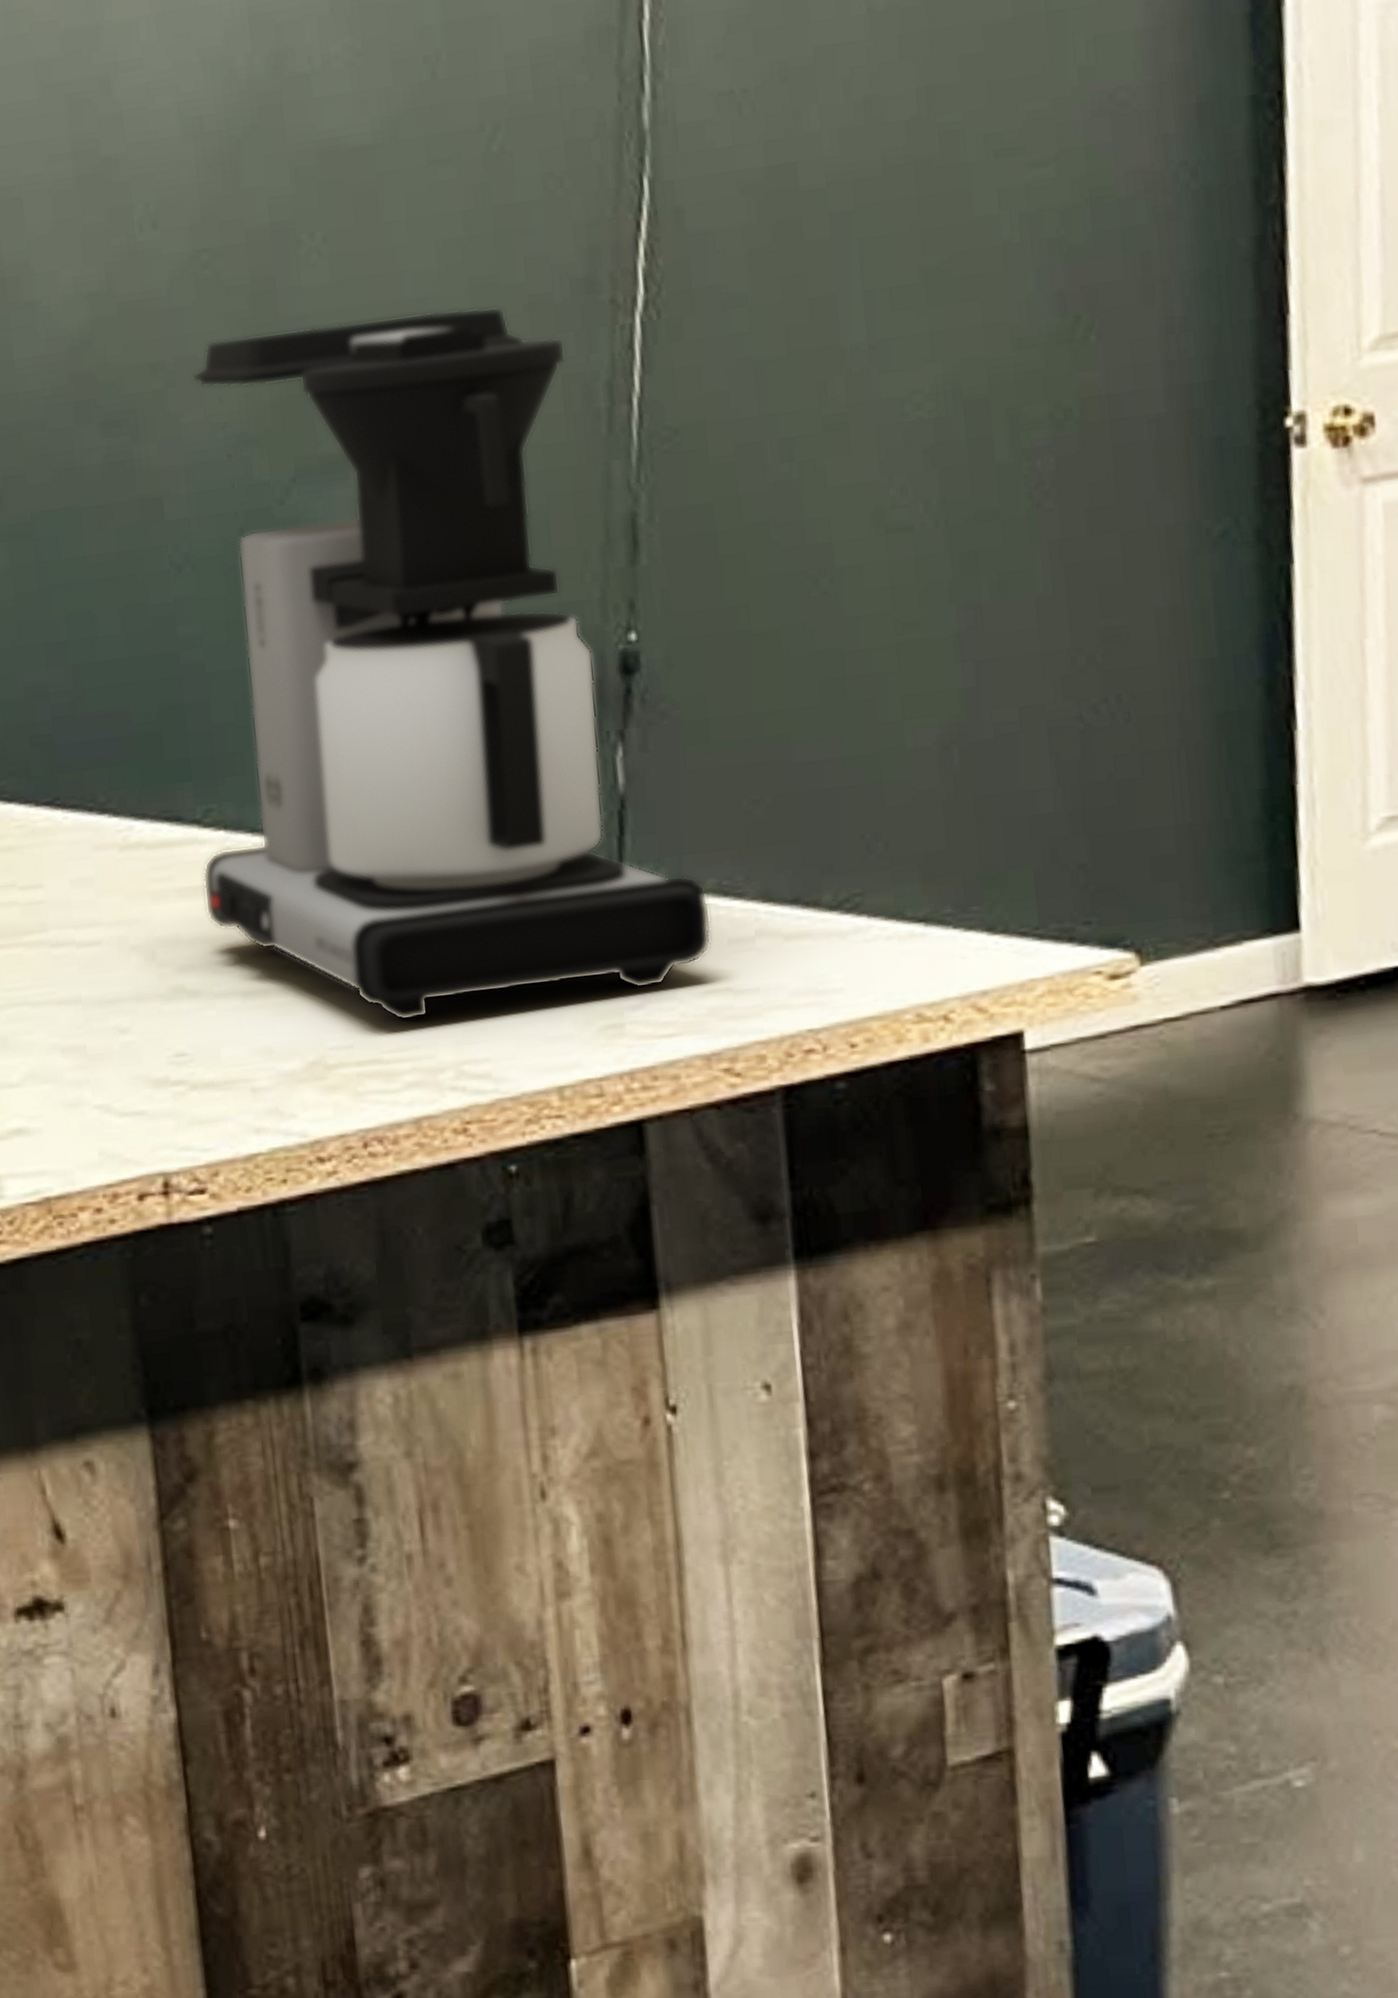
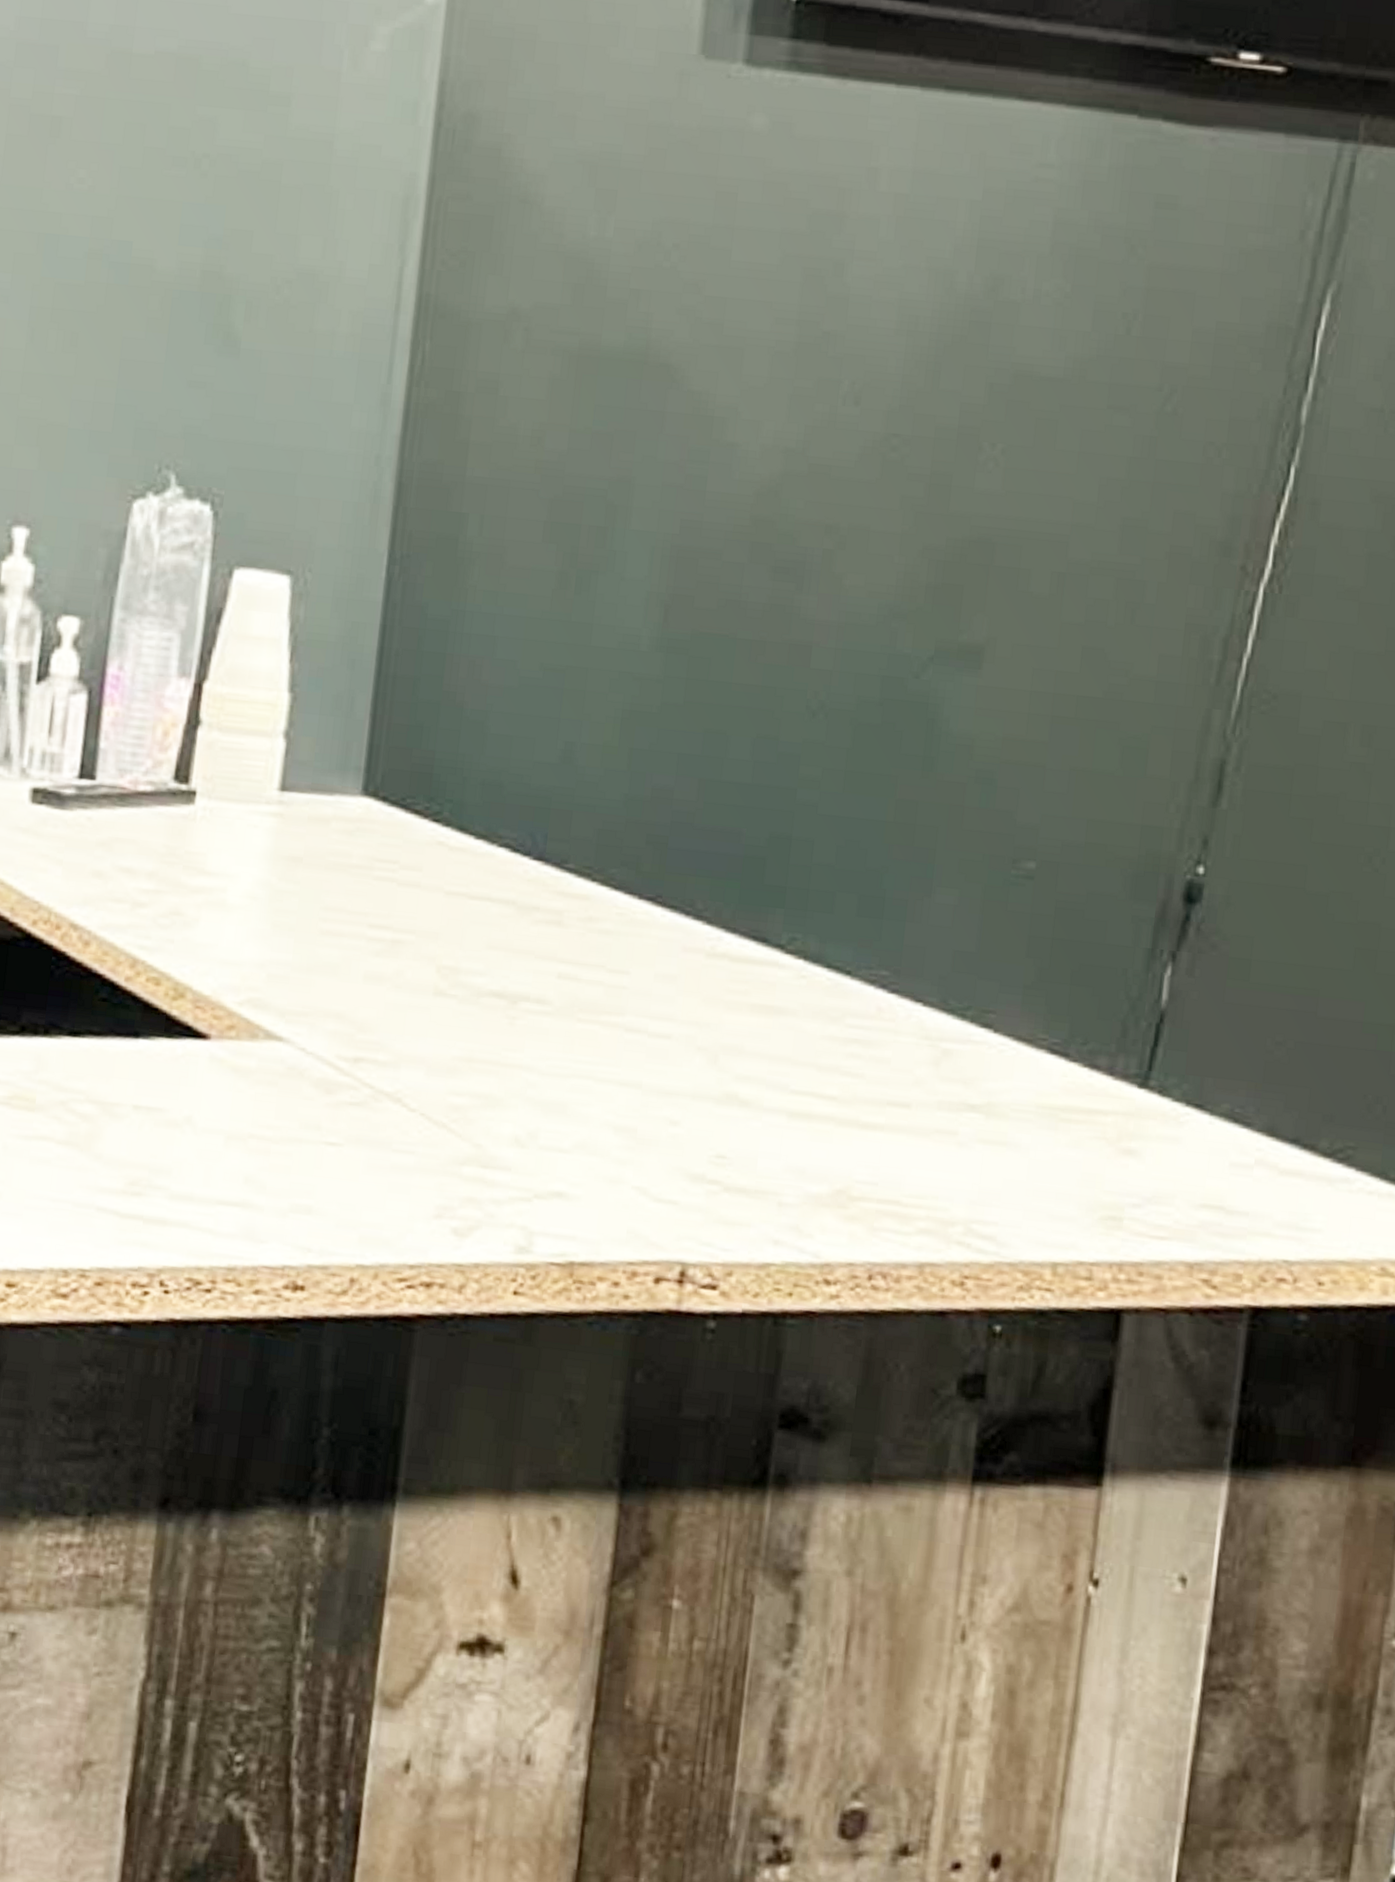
coffee maker: present [192,306,712,1022] -> none [771,517,1220,1191]

